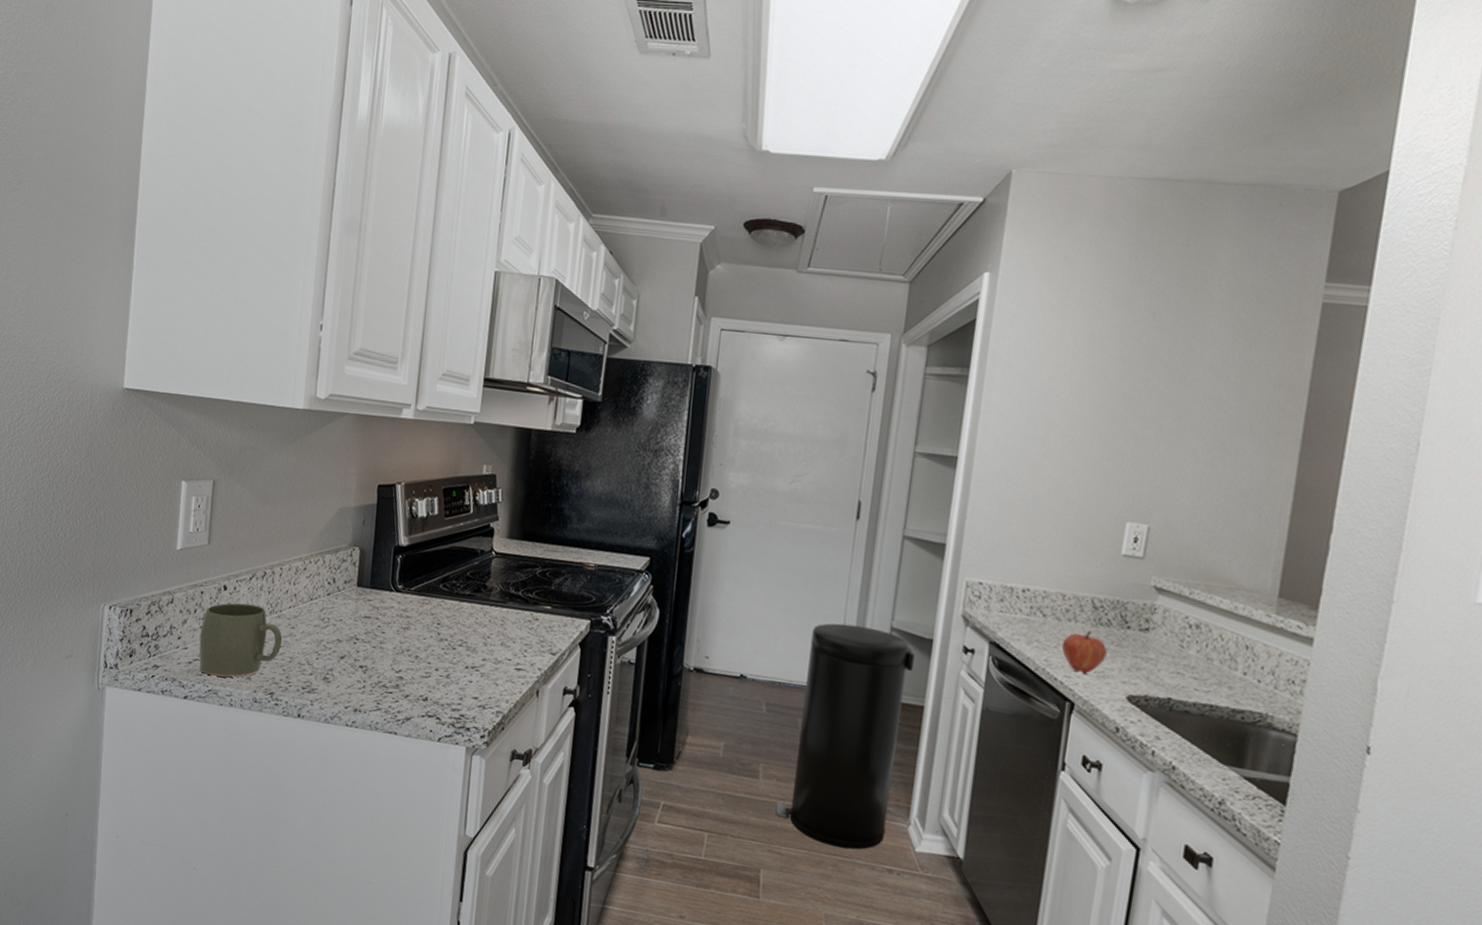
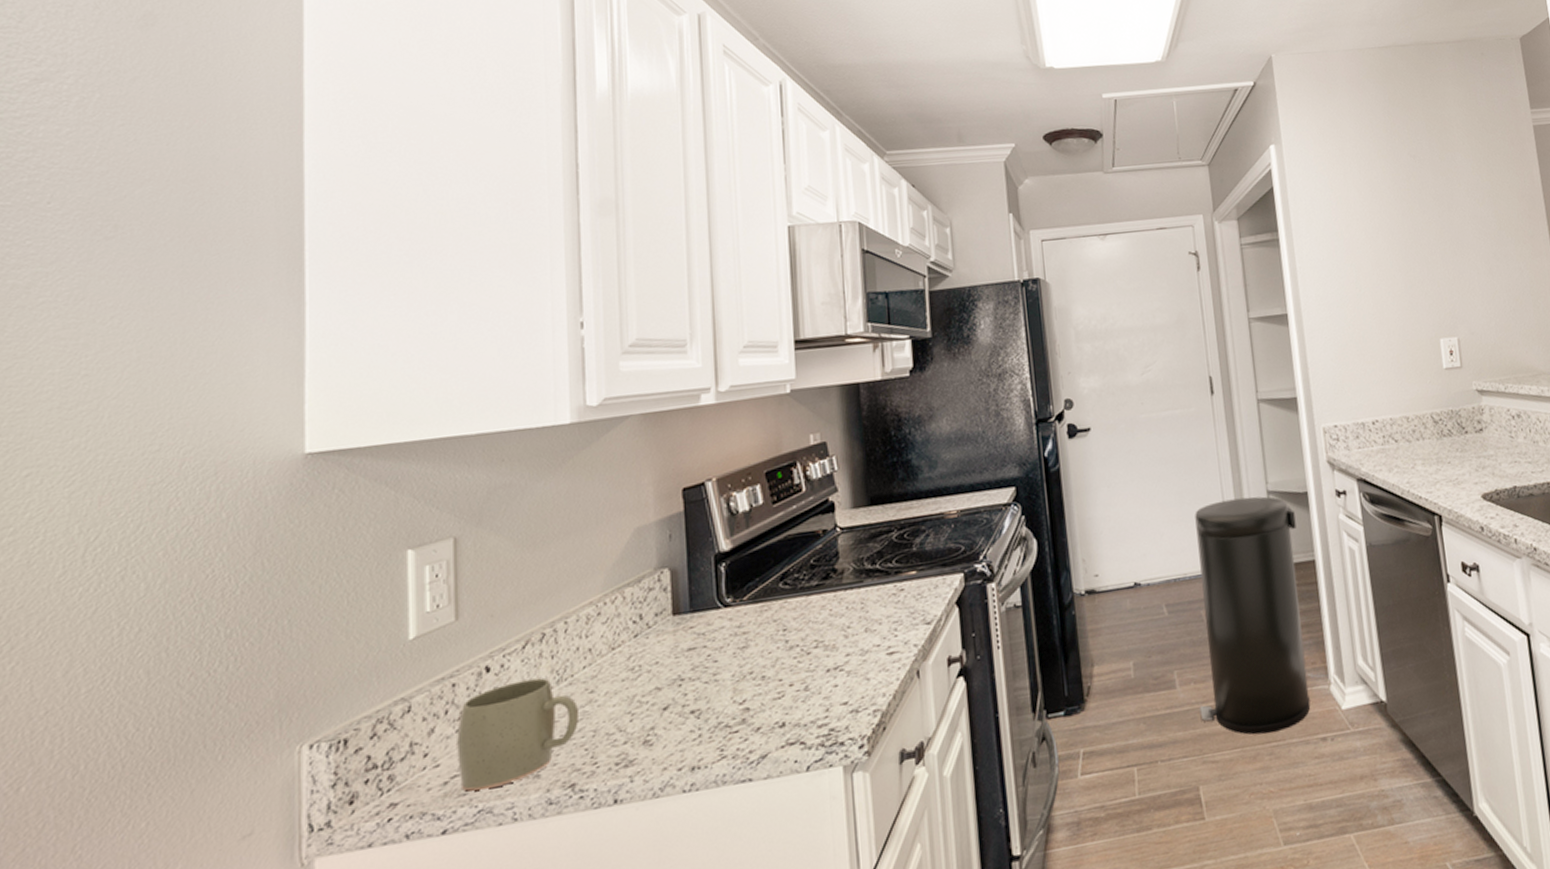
fruit: present [1061,630,1108,674] -> none [1417,444,1456,486]

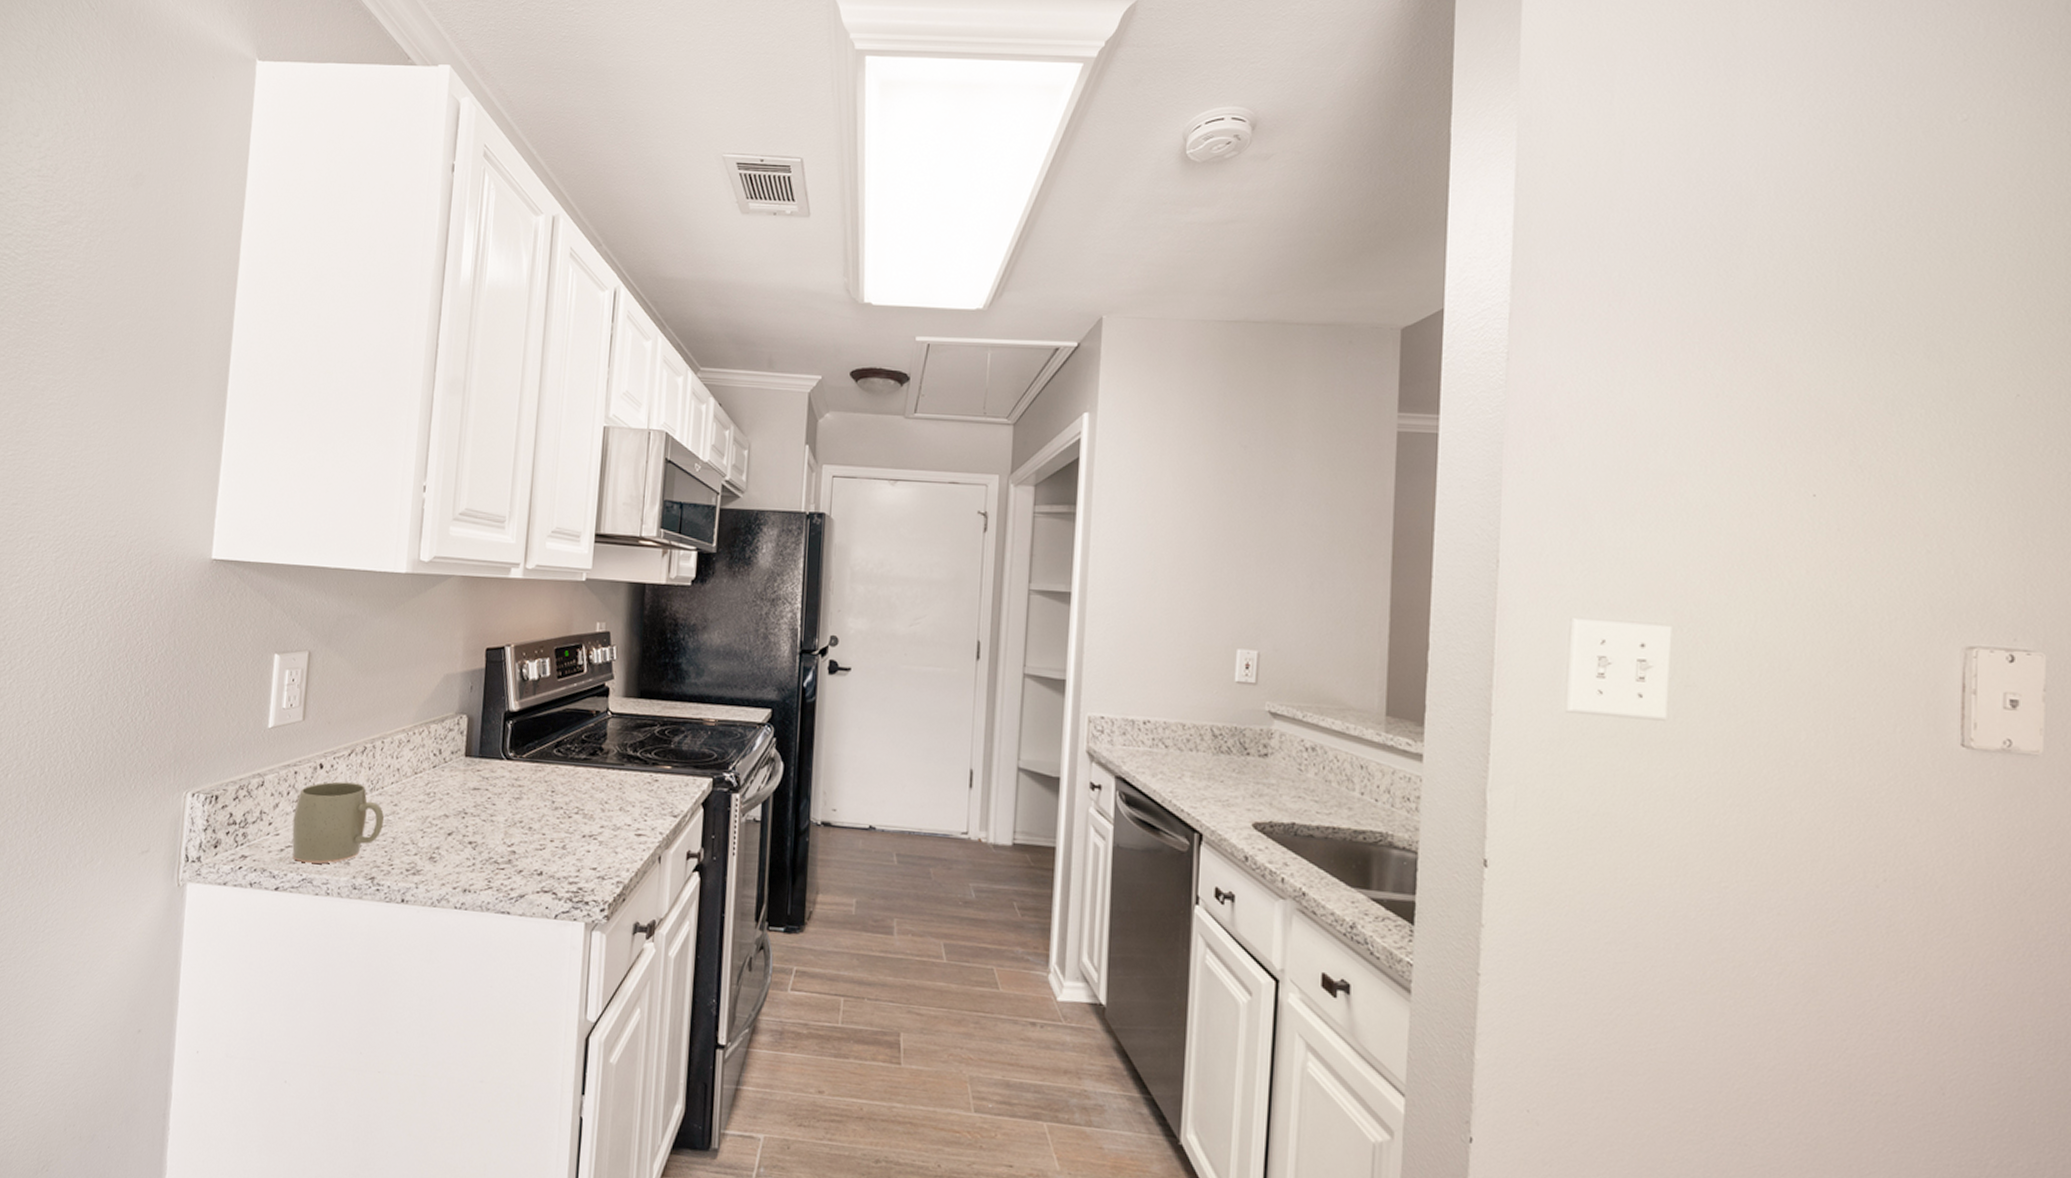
pedal bin: present [1195,496,1311,735] -> none [912,766,1043,1004]

